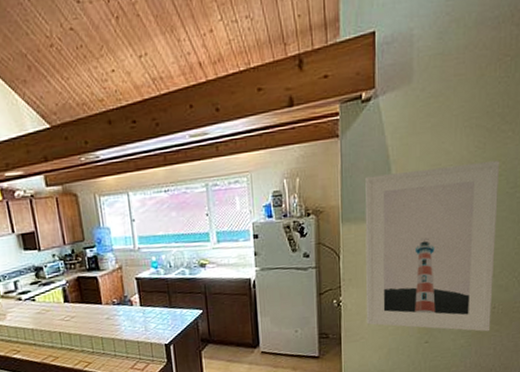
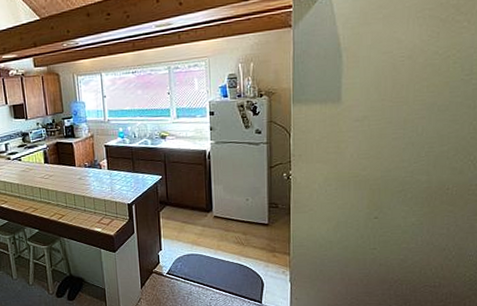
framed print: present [365,161,500,332] -> none [315,49,455,212]

